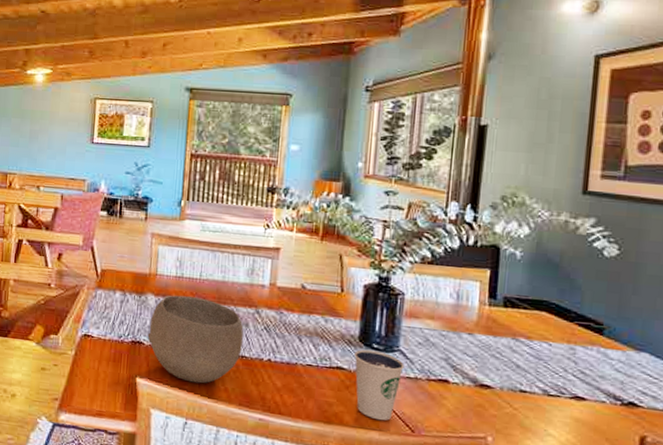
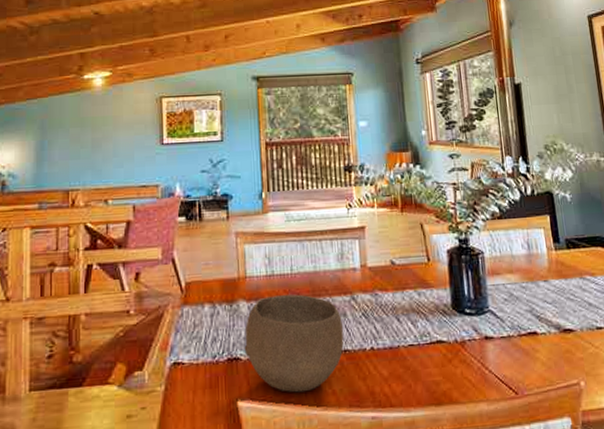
dixie cup: present [354,349,404,421] -> none [450,315,497,390]

